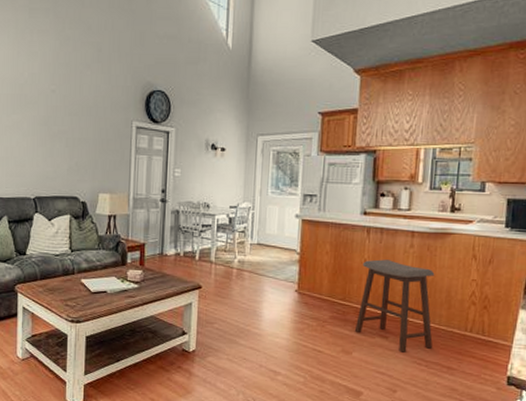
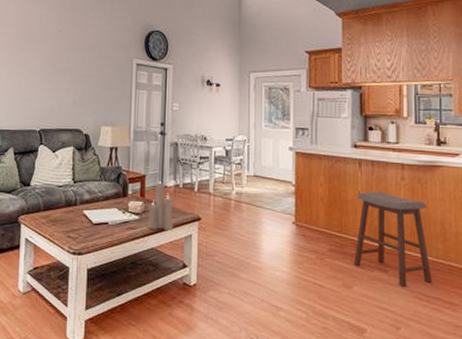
candle: none [146,250,174,300] -> present [147,181,174,231]

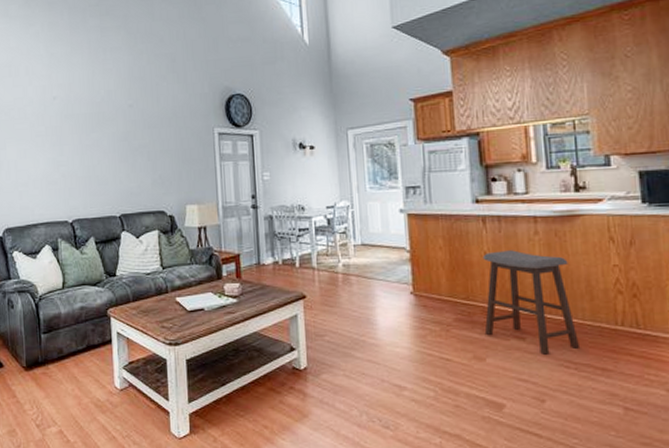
candle: present [147,181,174,231] -> none [247,259,277,313]

